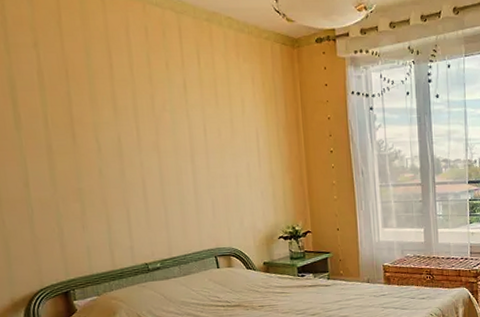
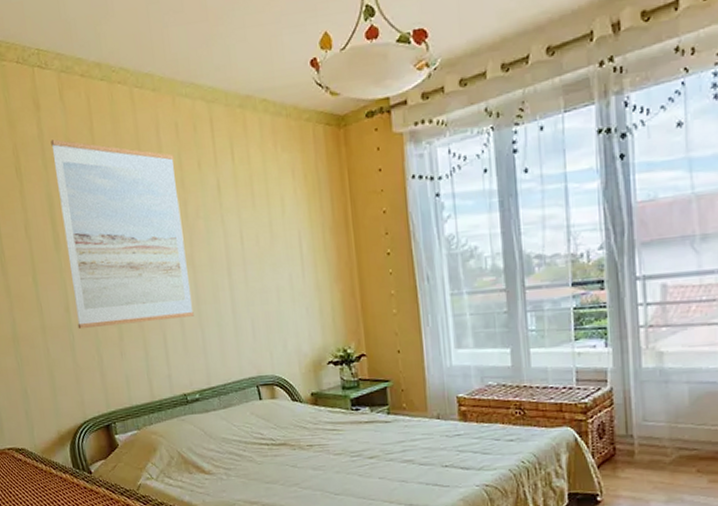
wall art: none [15,27,158,204] -> present [50,139,194,330]

